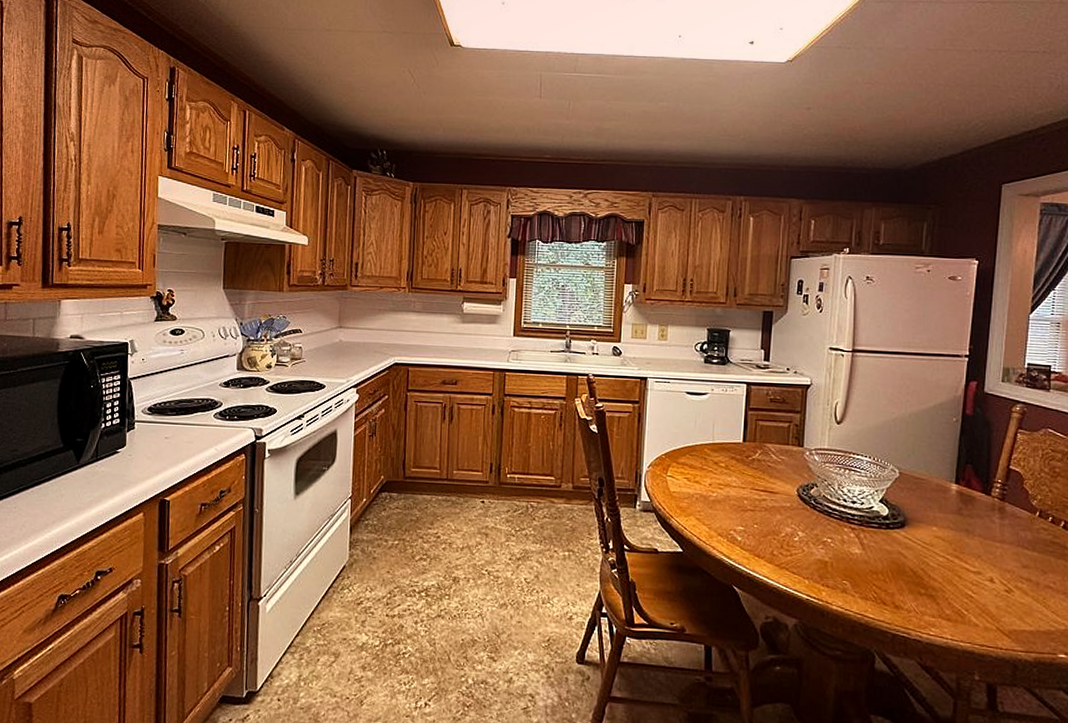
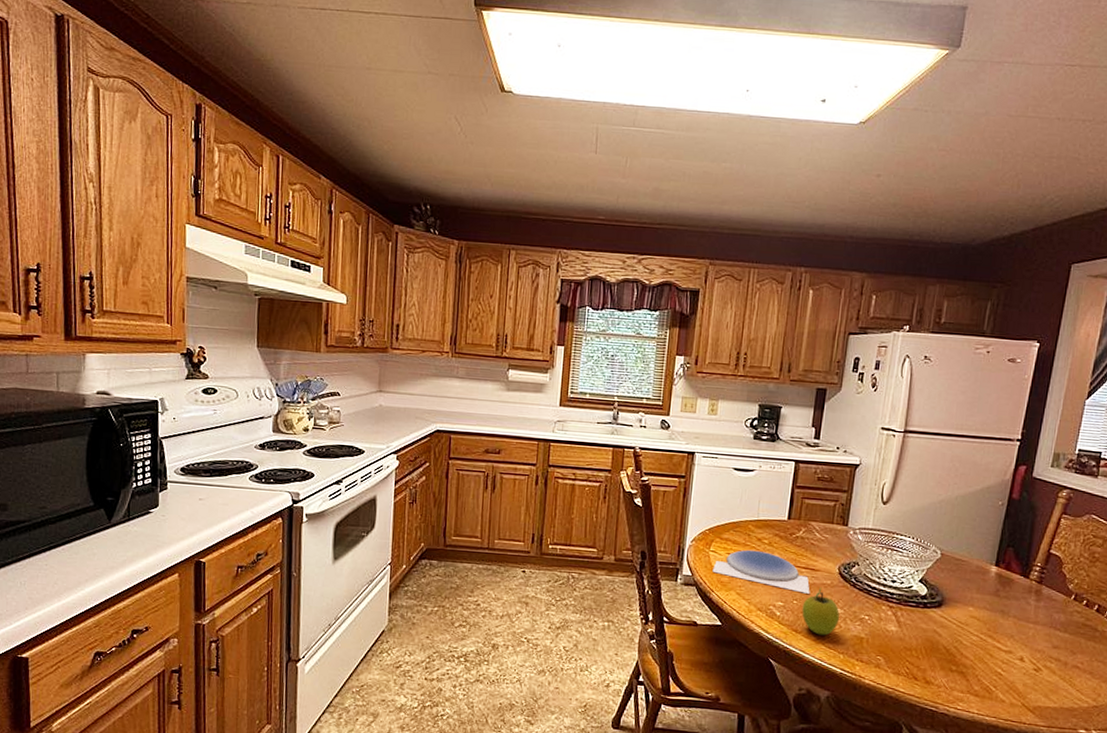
plate: none [671,473,770,517] -> present [712,549,810,594]
fruit: none [763,510,801,561] -> present [802,587,840,636]

